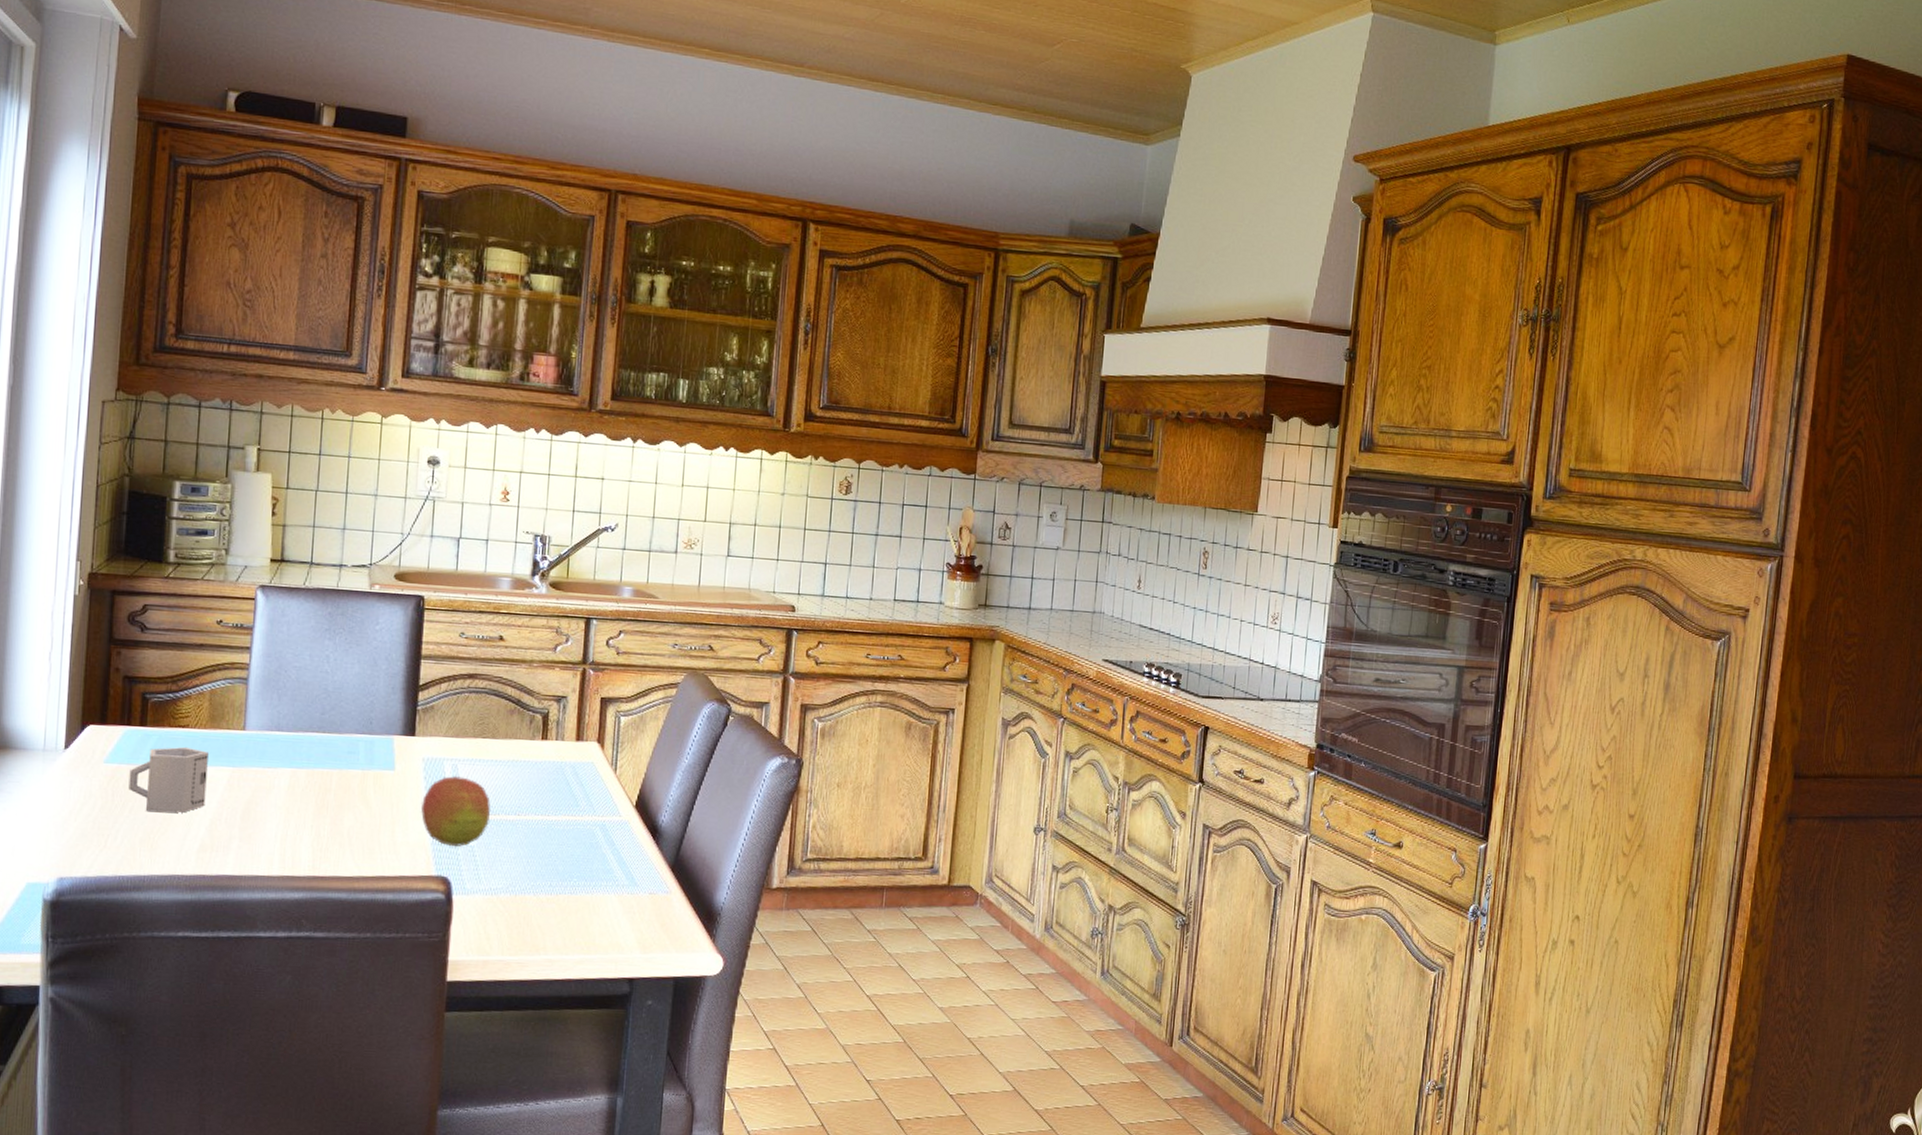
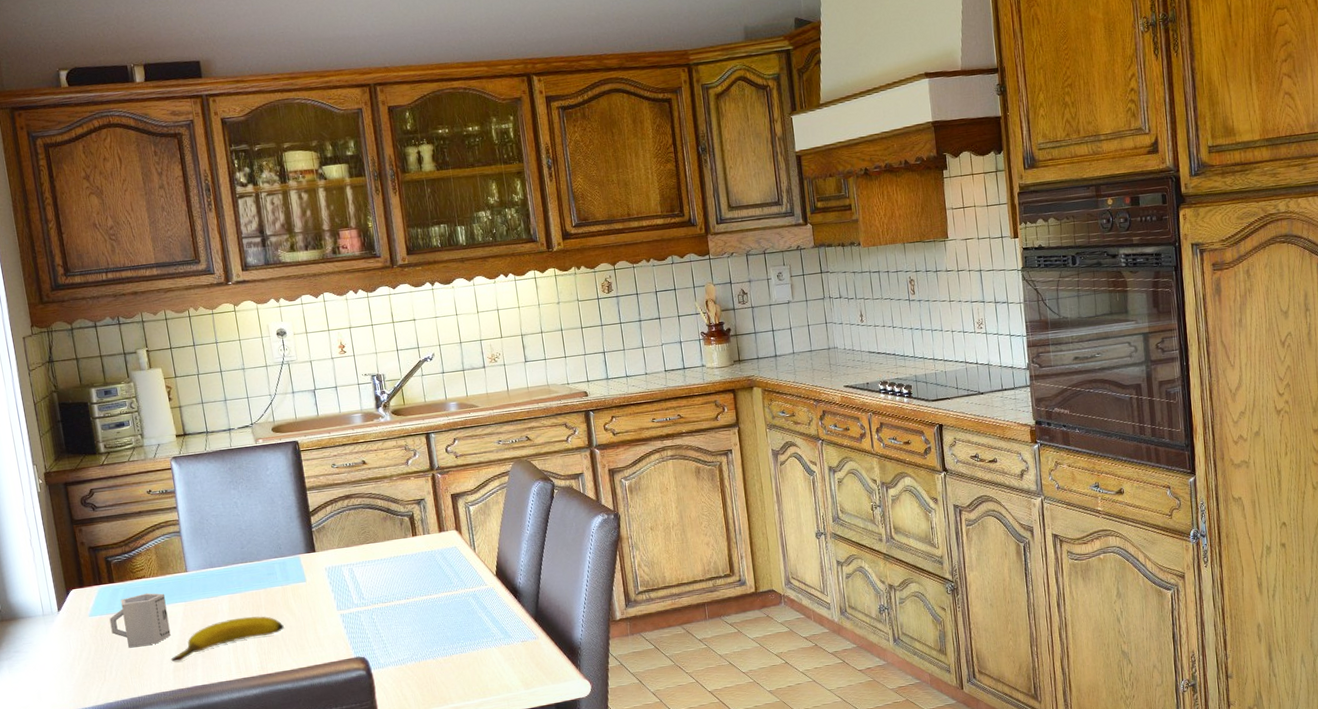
banana: none [197,799,354,841] -> present [170,616,284,662]
fruit: present [420,775,491,847] -> none [332,576,387,633]

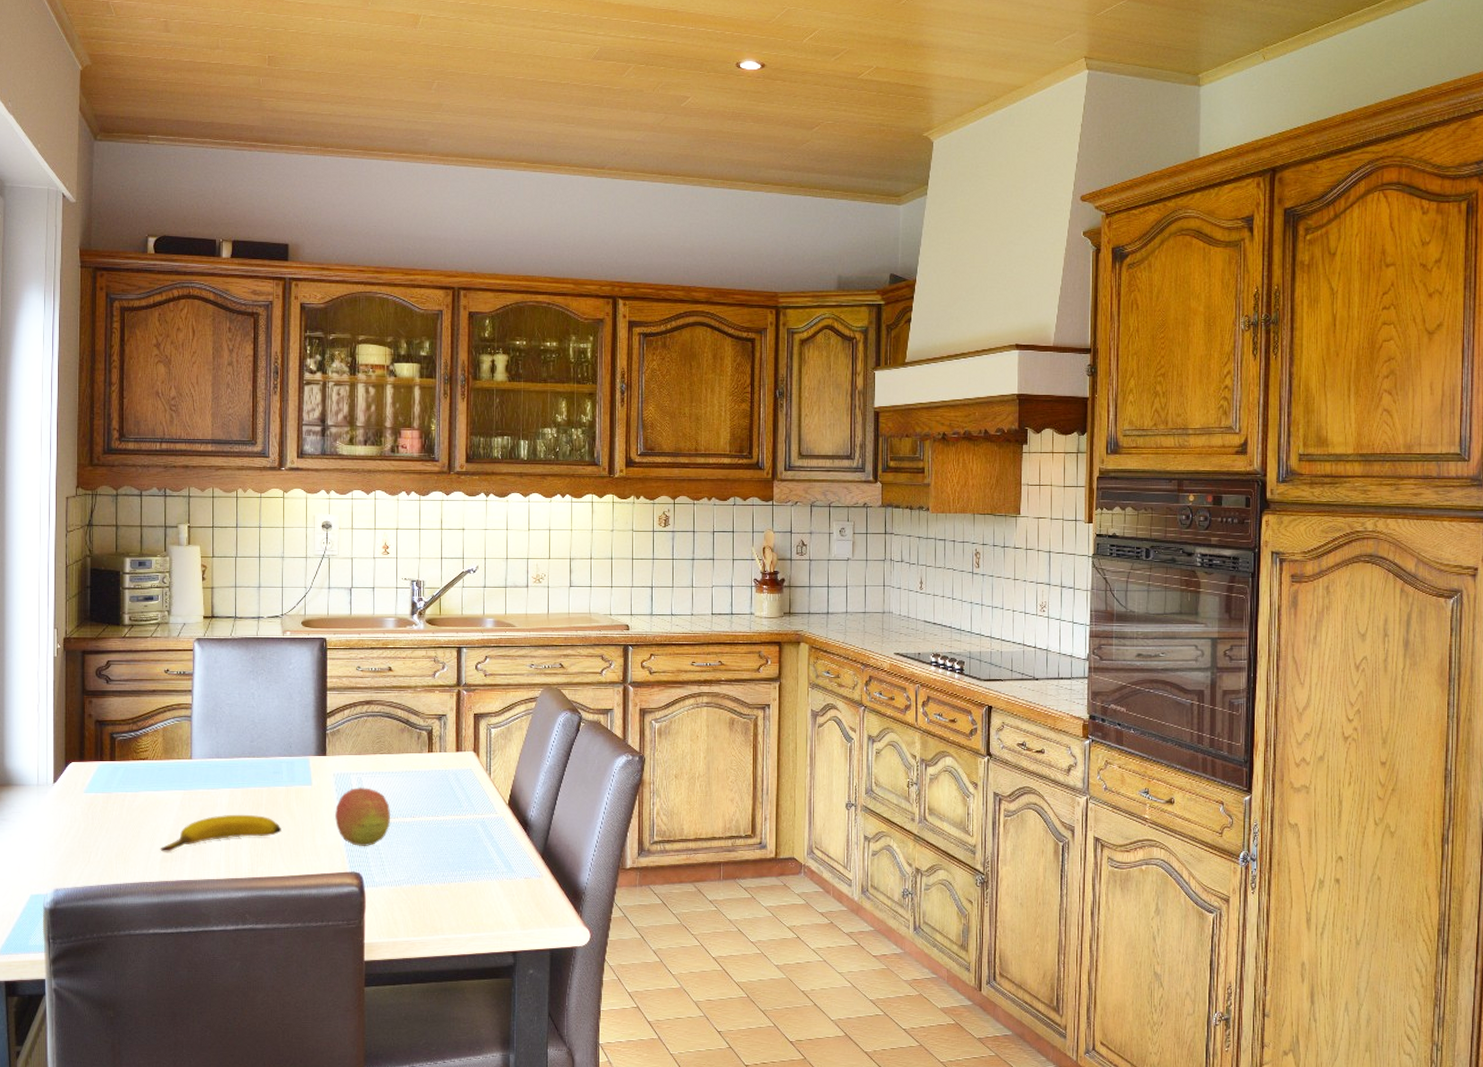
cup: present [109,593,171,647] -> none [104,775,164,830]
fruit: none [332,576,387,633] -> present [334,786,390,847]

